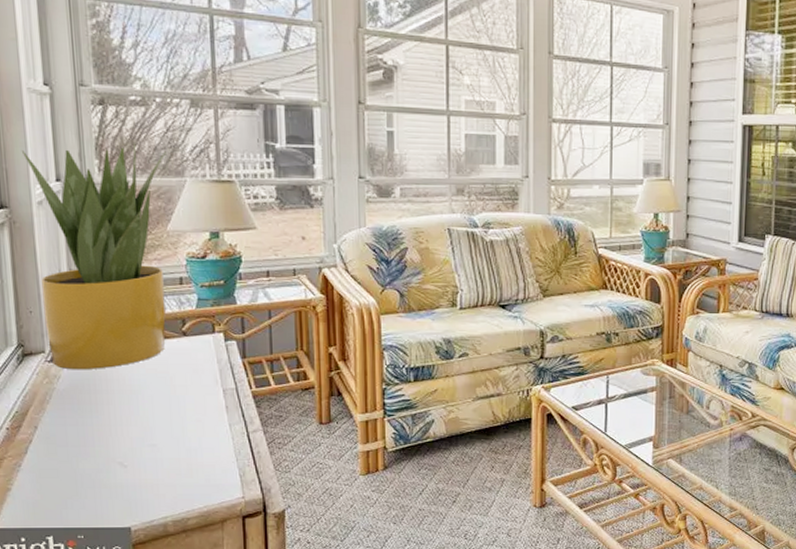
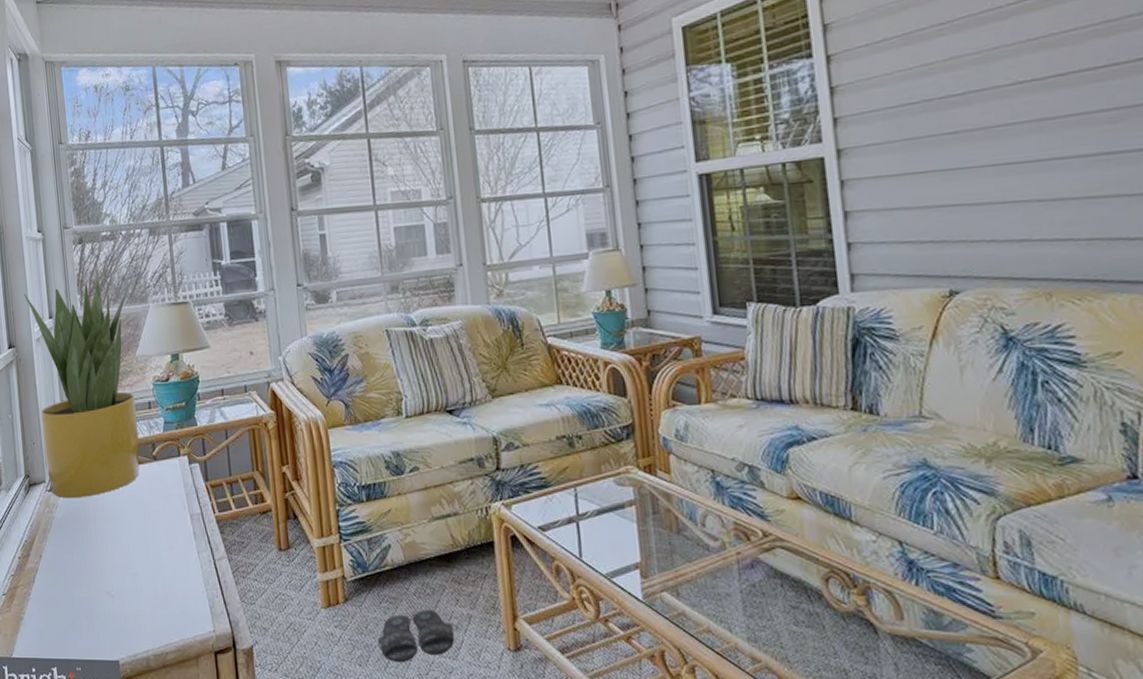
slippers: none [413,474,487,519] -> present [377,609,455,662]

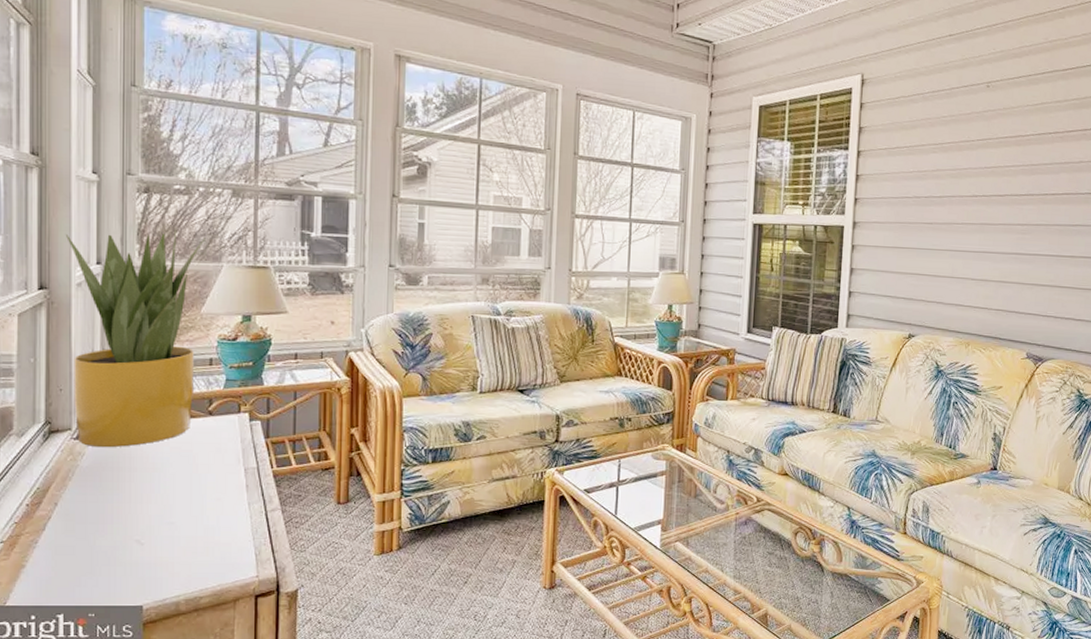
slippers: present [377,609,455,662] -> none [425,555,498,600]

